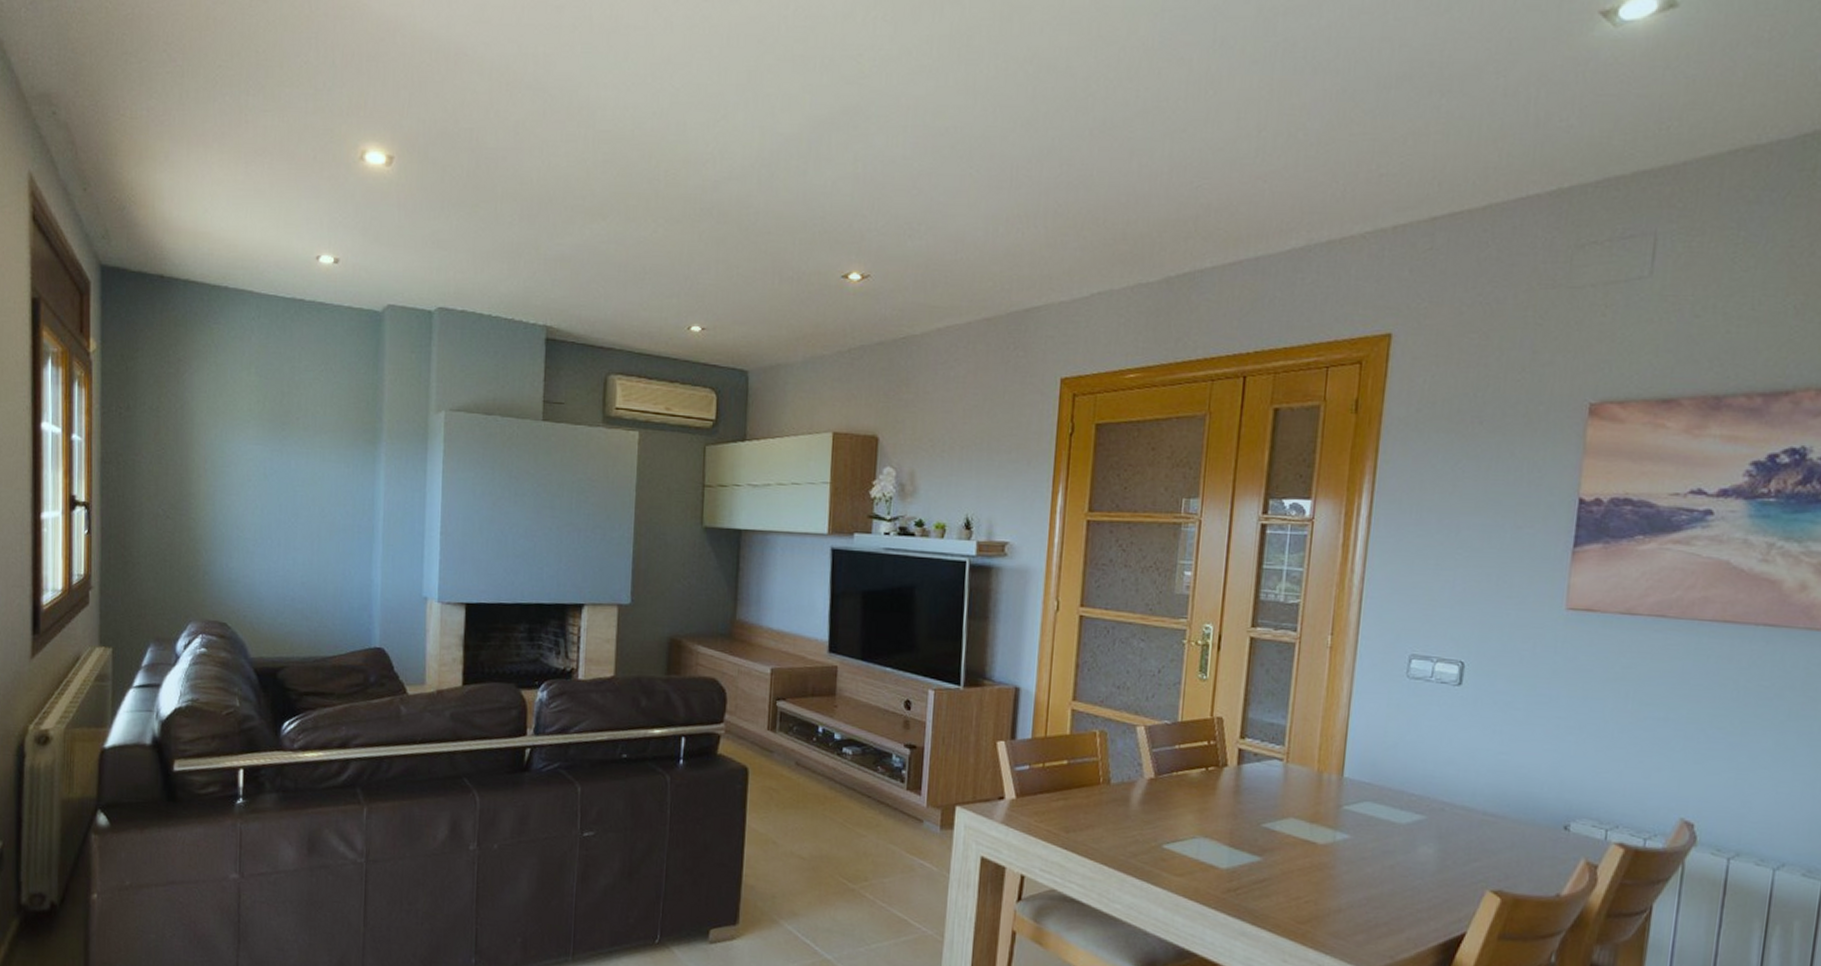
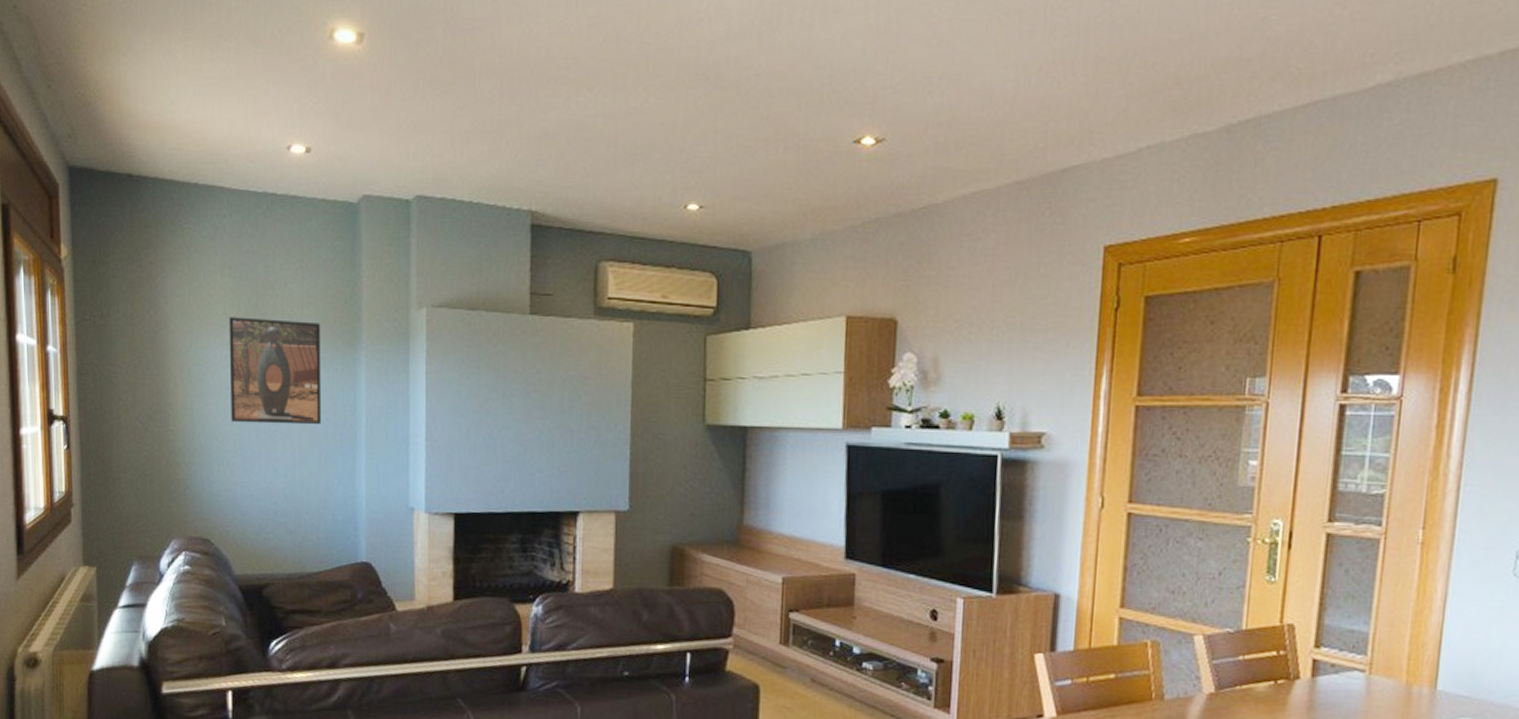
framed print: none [252,413,343,518] -> present [229,317,322,425]

